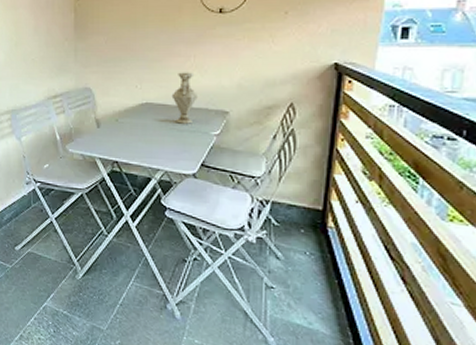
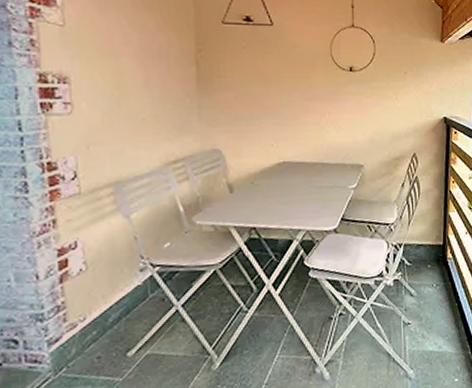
vase: present [171,72,198,124] -> none [309,128,334,181]

